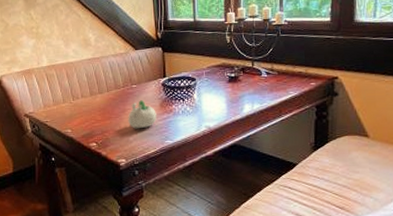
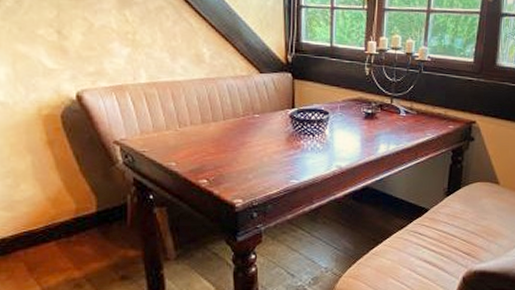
succulent planter: present [128,100,157,129] -> none [247,132,282,166]

